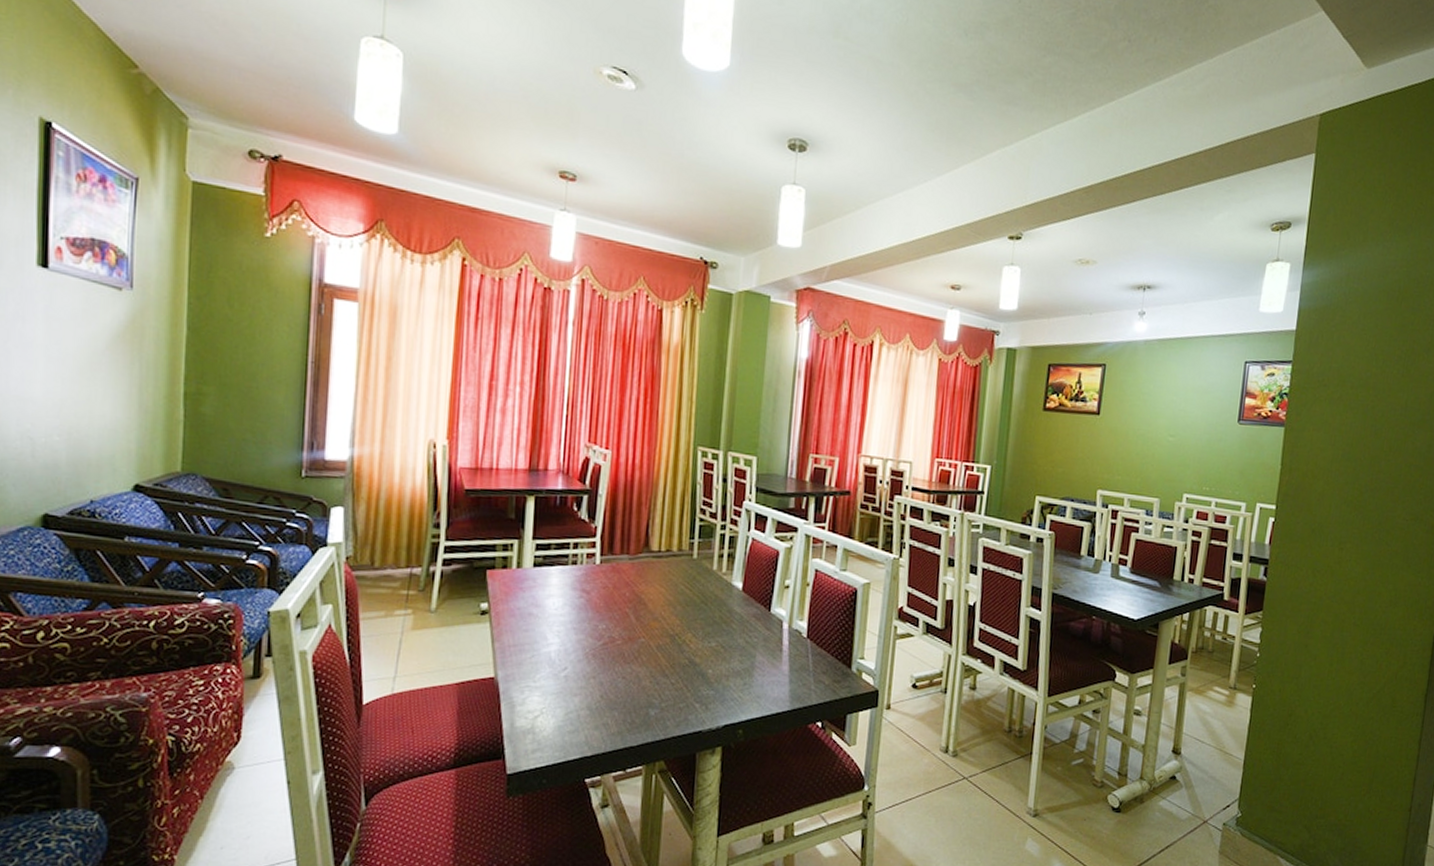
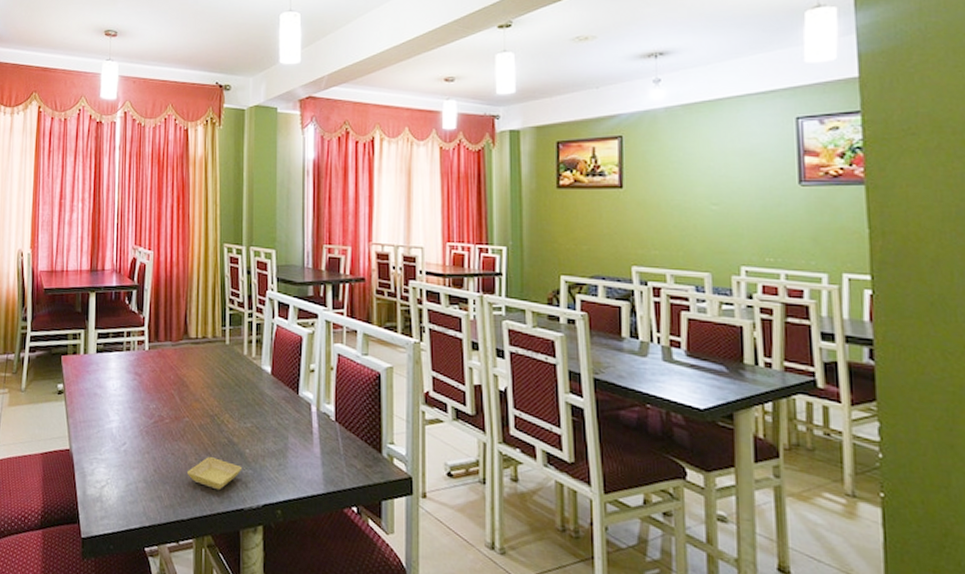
saucer: none [639,679,704,714] -> present [186,457,243,491]

